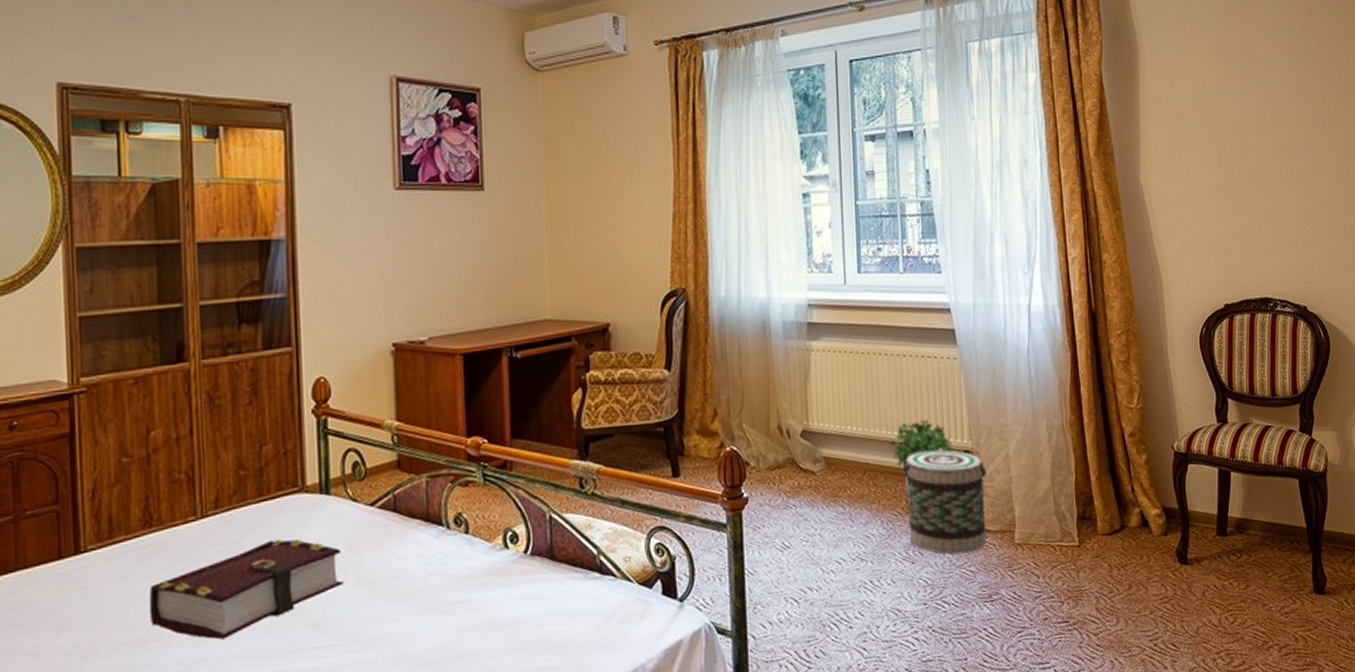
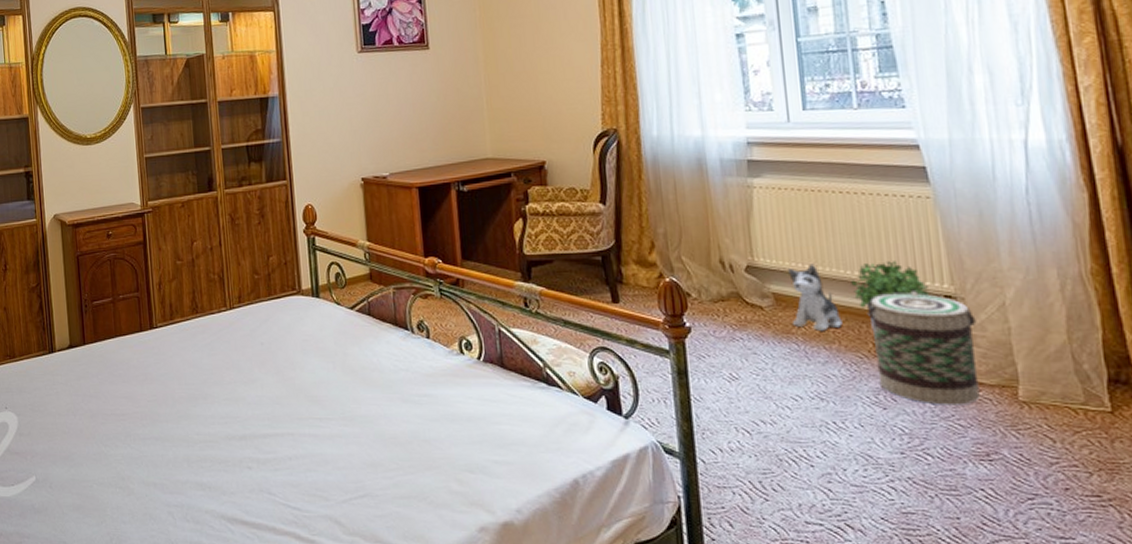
book: present [148,539,345,640] -> none [198,331,334,403]
plush toy: none [838,425,882,492] -> present [788,263,843,331]

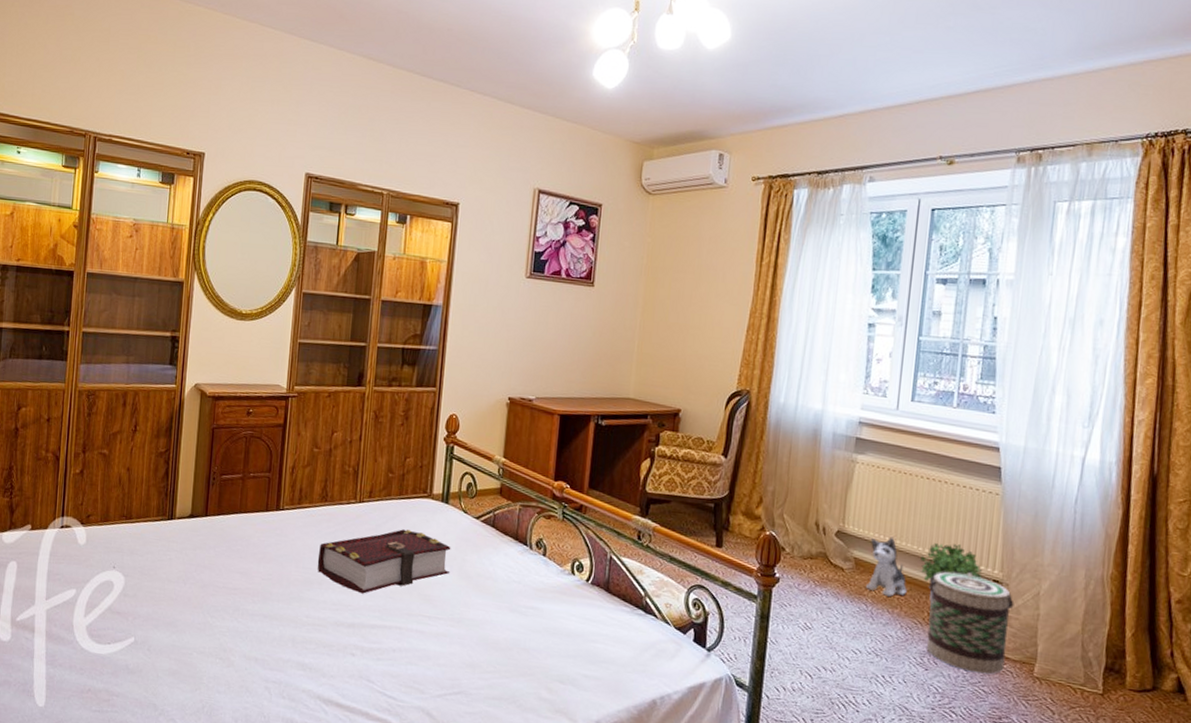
book: none [198,331,334,403] -> present [317,529,451,594]

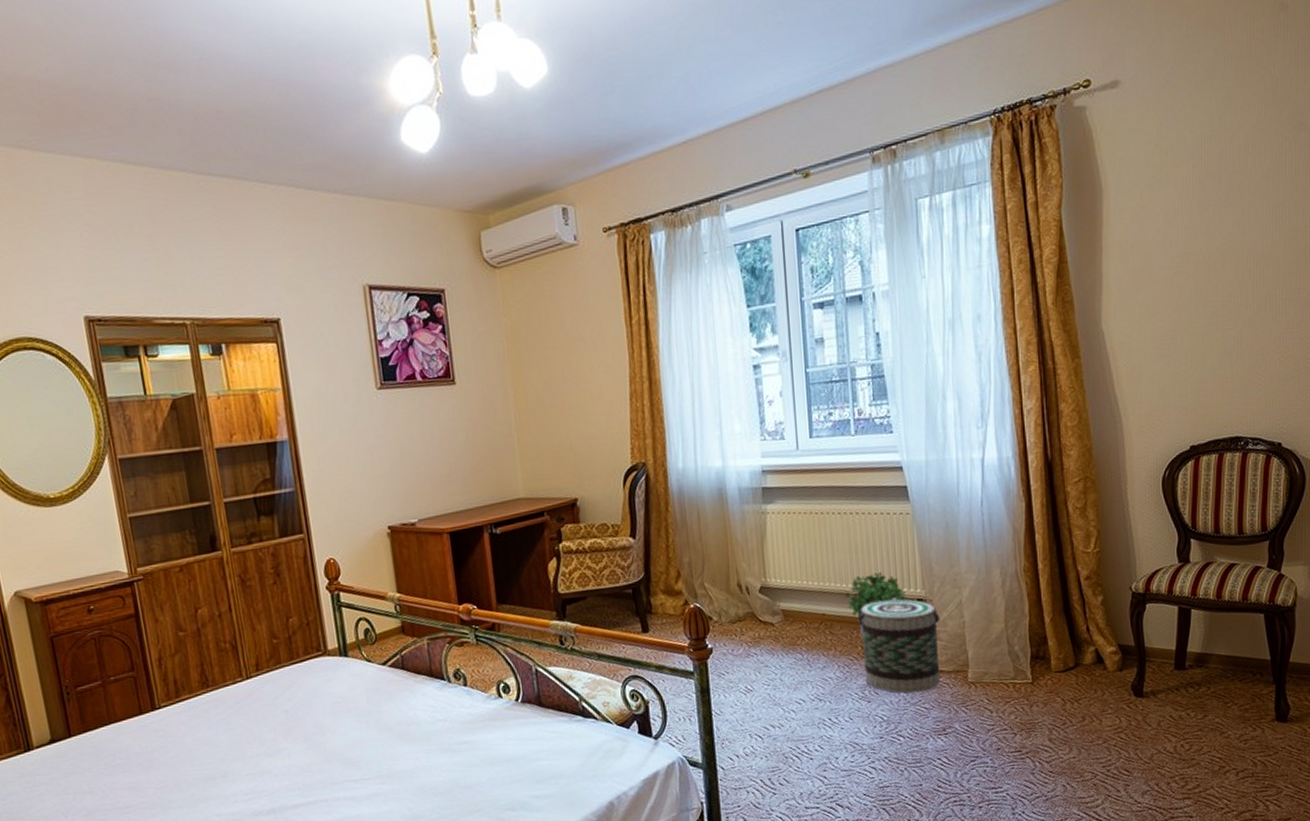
book: present [317,529,451,594] -> none [213,694,368,776]
plush toy: present [866,537,907,597] -> none [795,580,838,640]

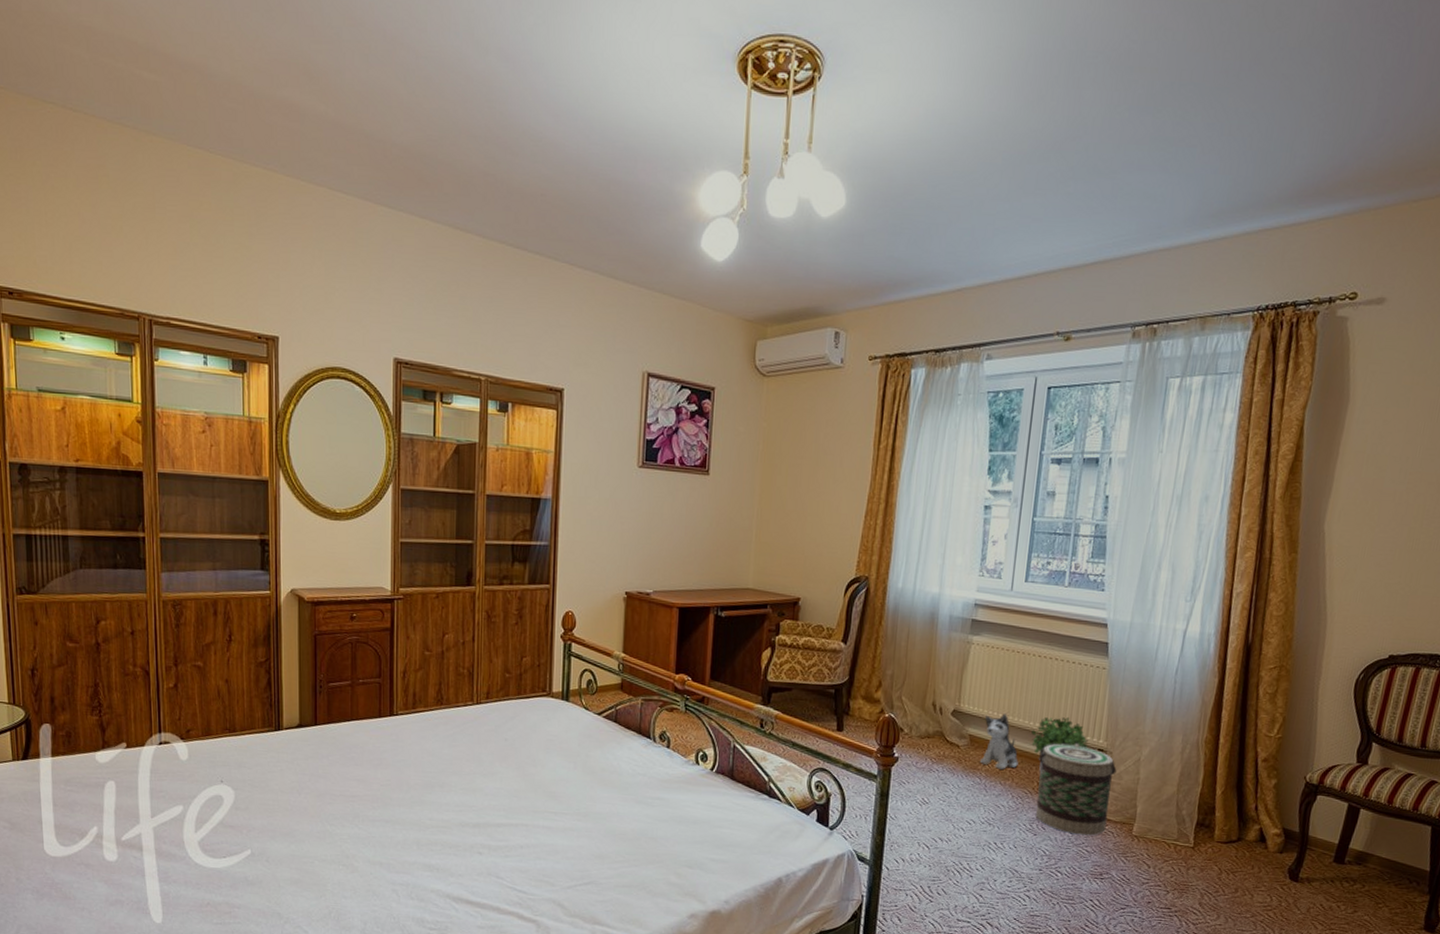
plush toy: none [795,580,838,640] -> present [980,713,1018,769]

